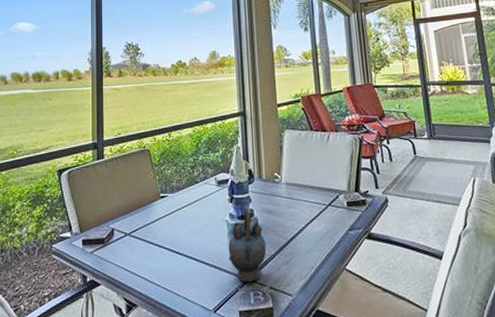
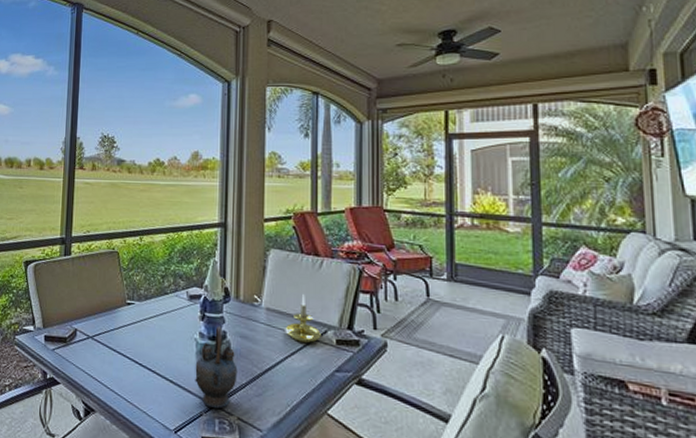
candle holder: none [303,165,334,209] -> present [285,293,321,343]

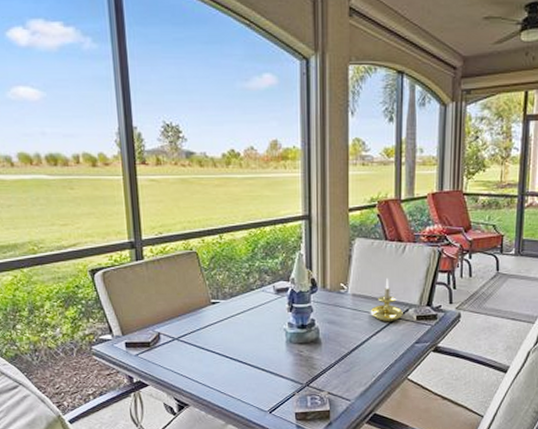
teapot: present [195,326,238,408] -> none [286,315,327,387]

